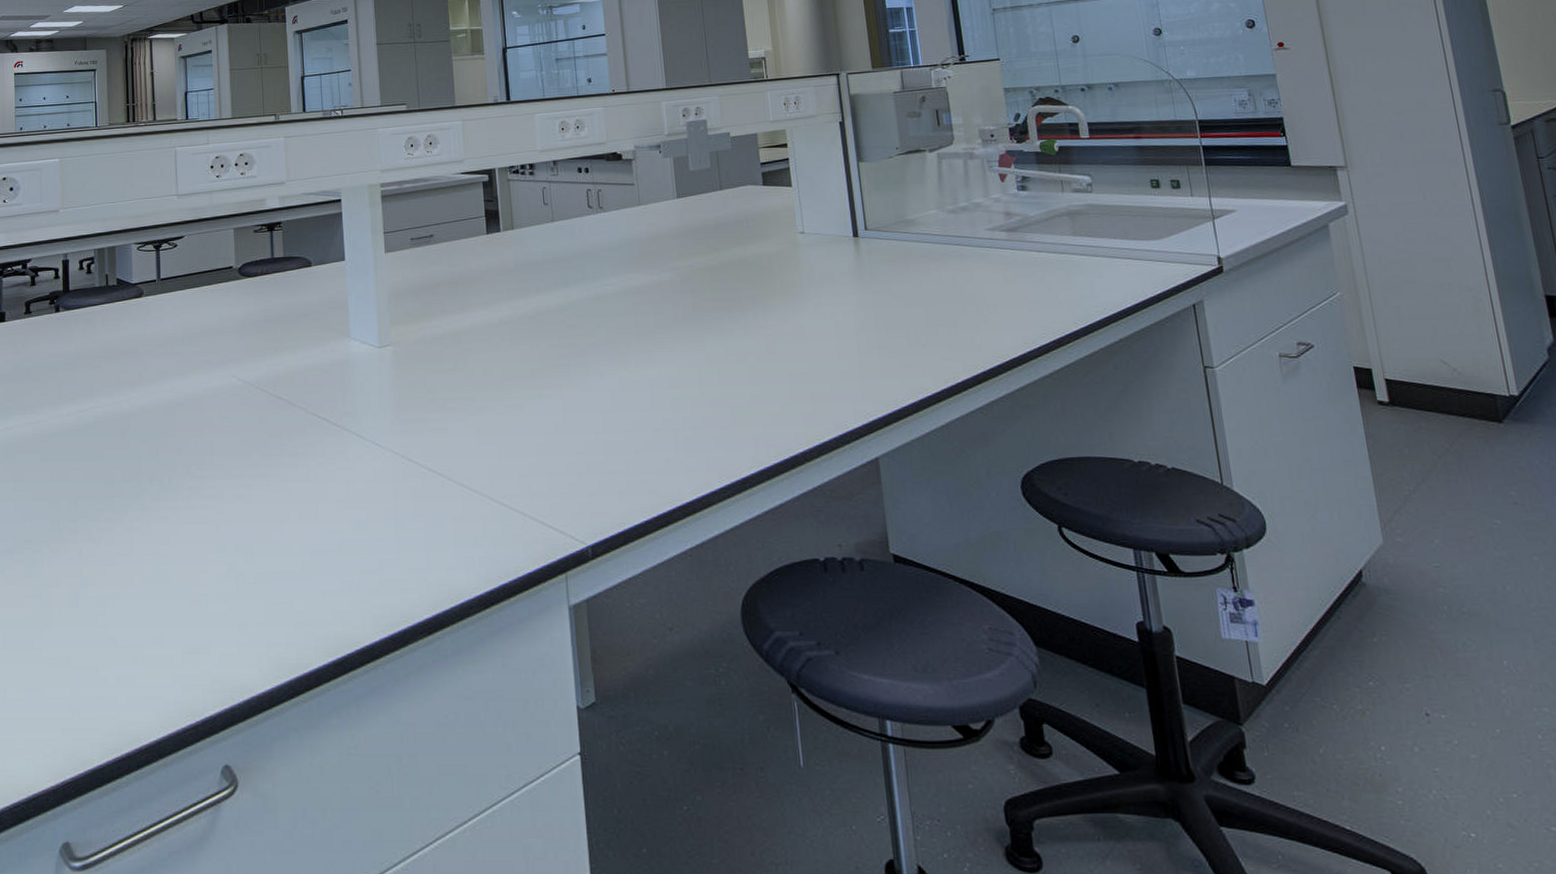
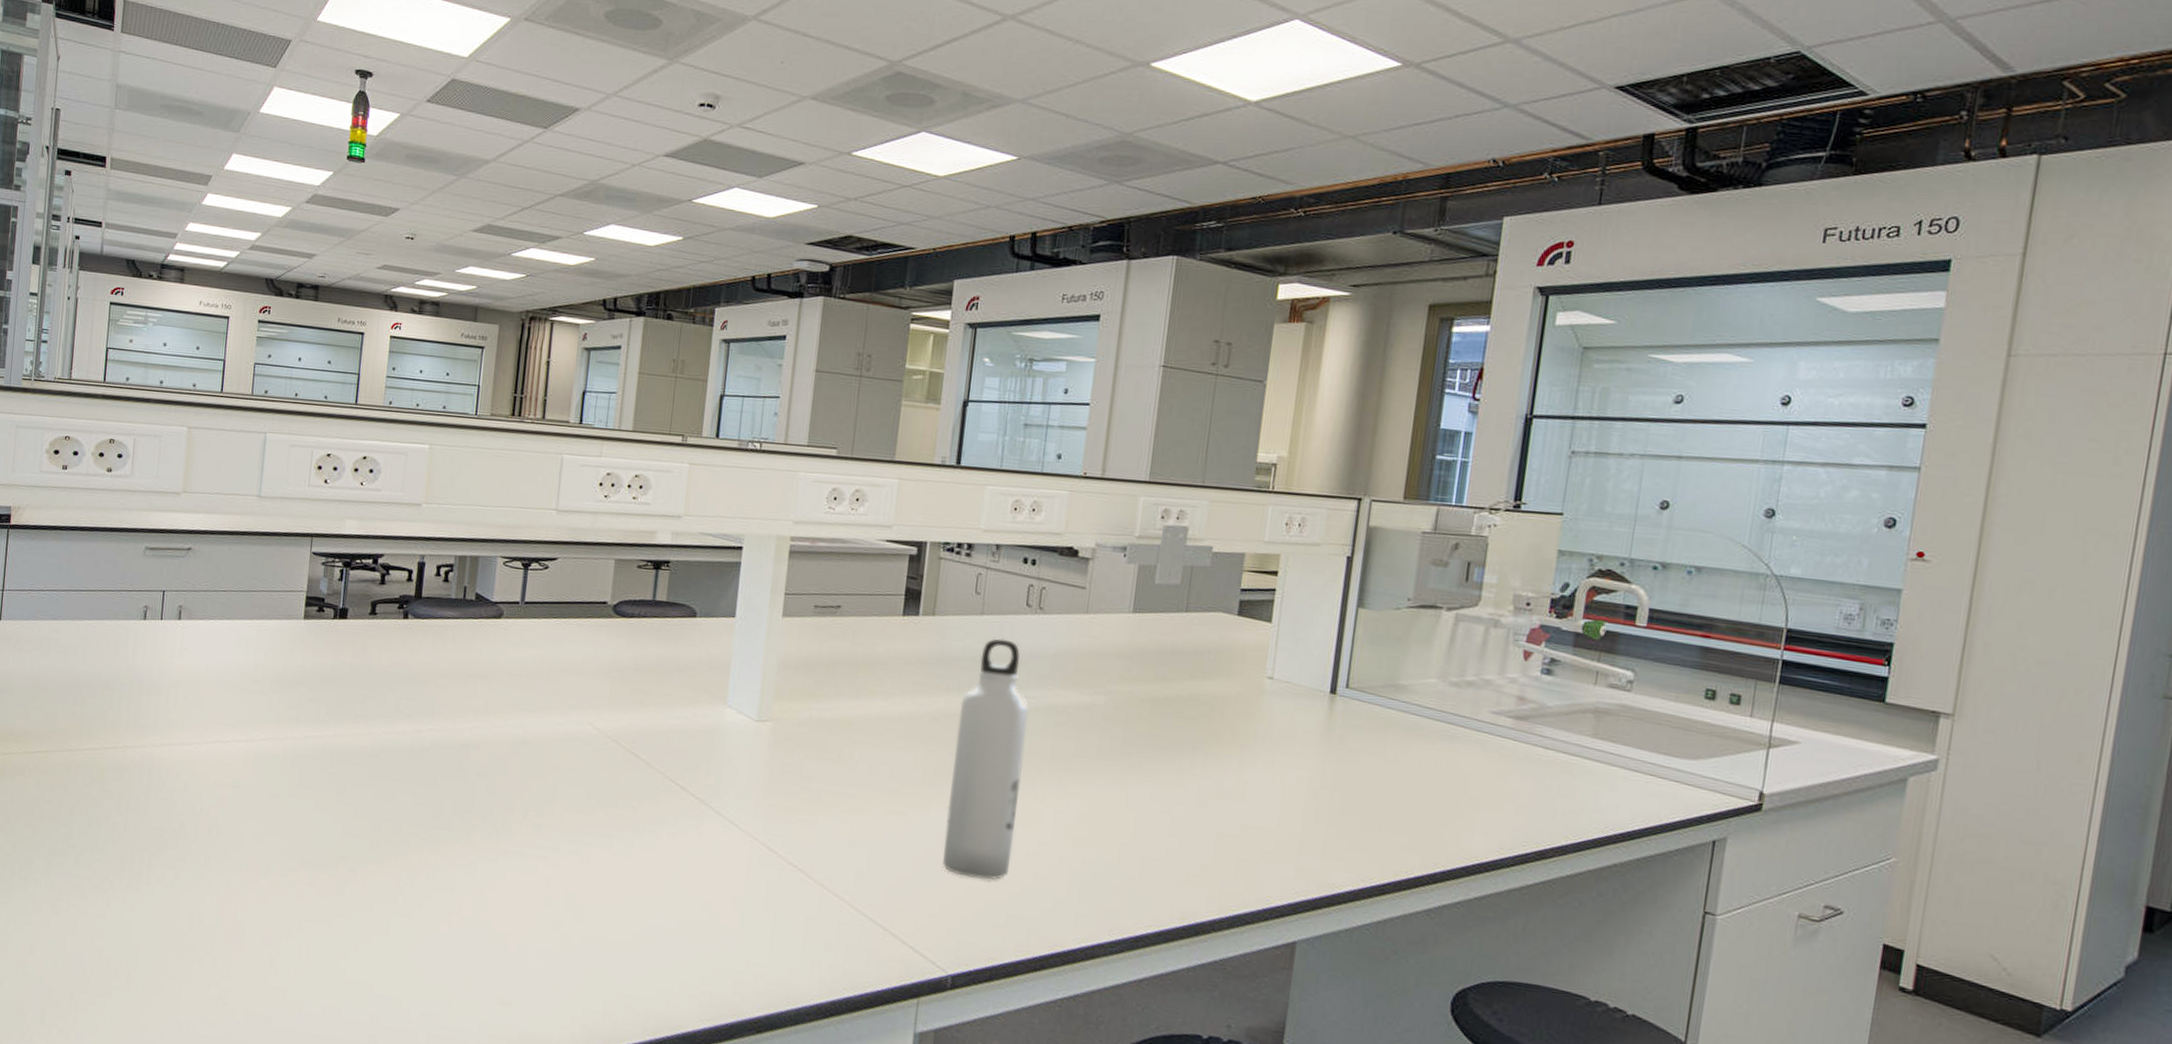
water bottle: none [550,239,621,453] -> present [942,638,1028,880]

